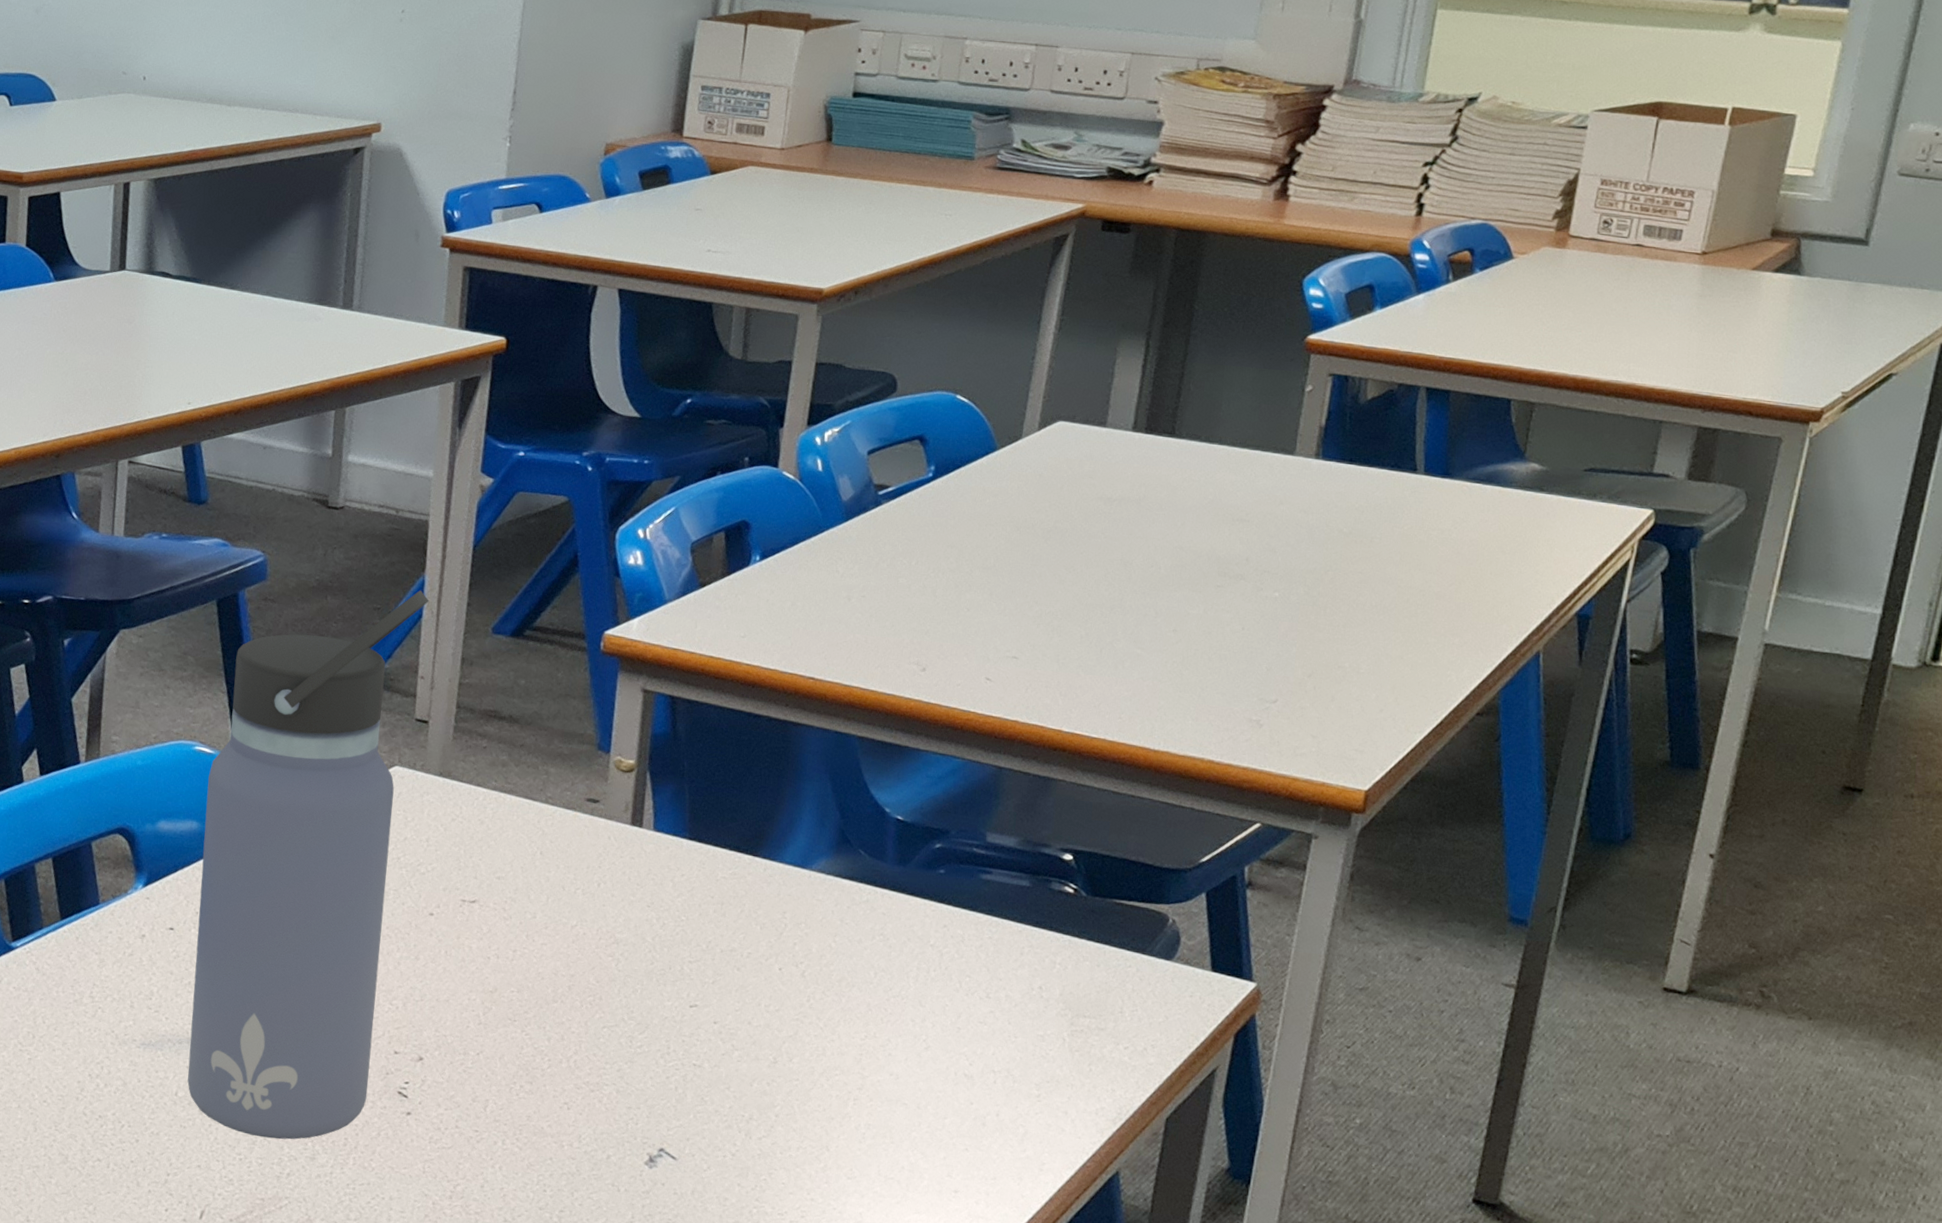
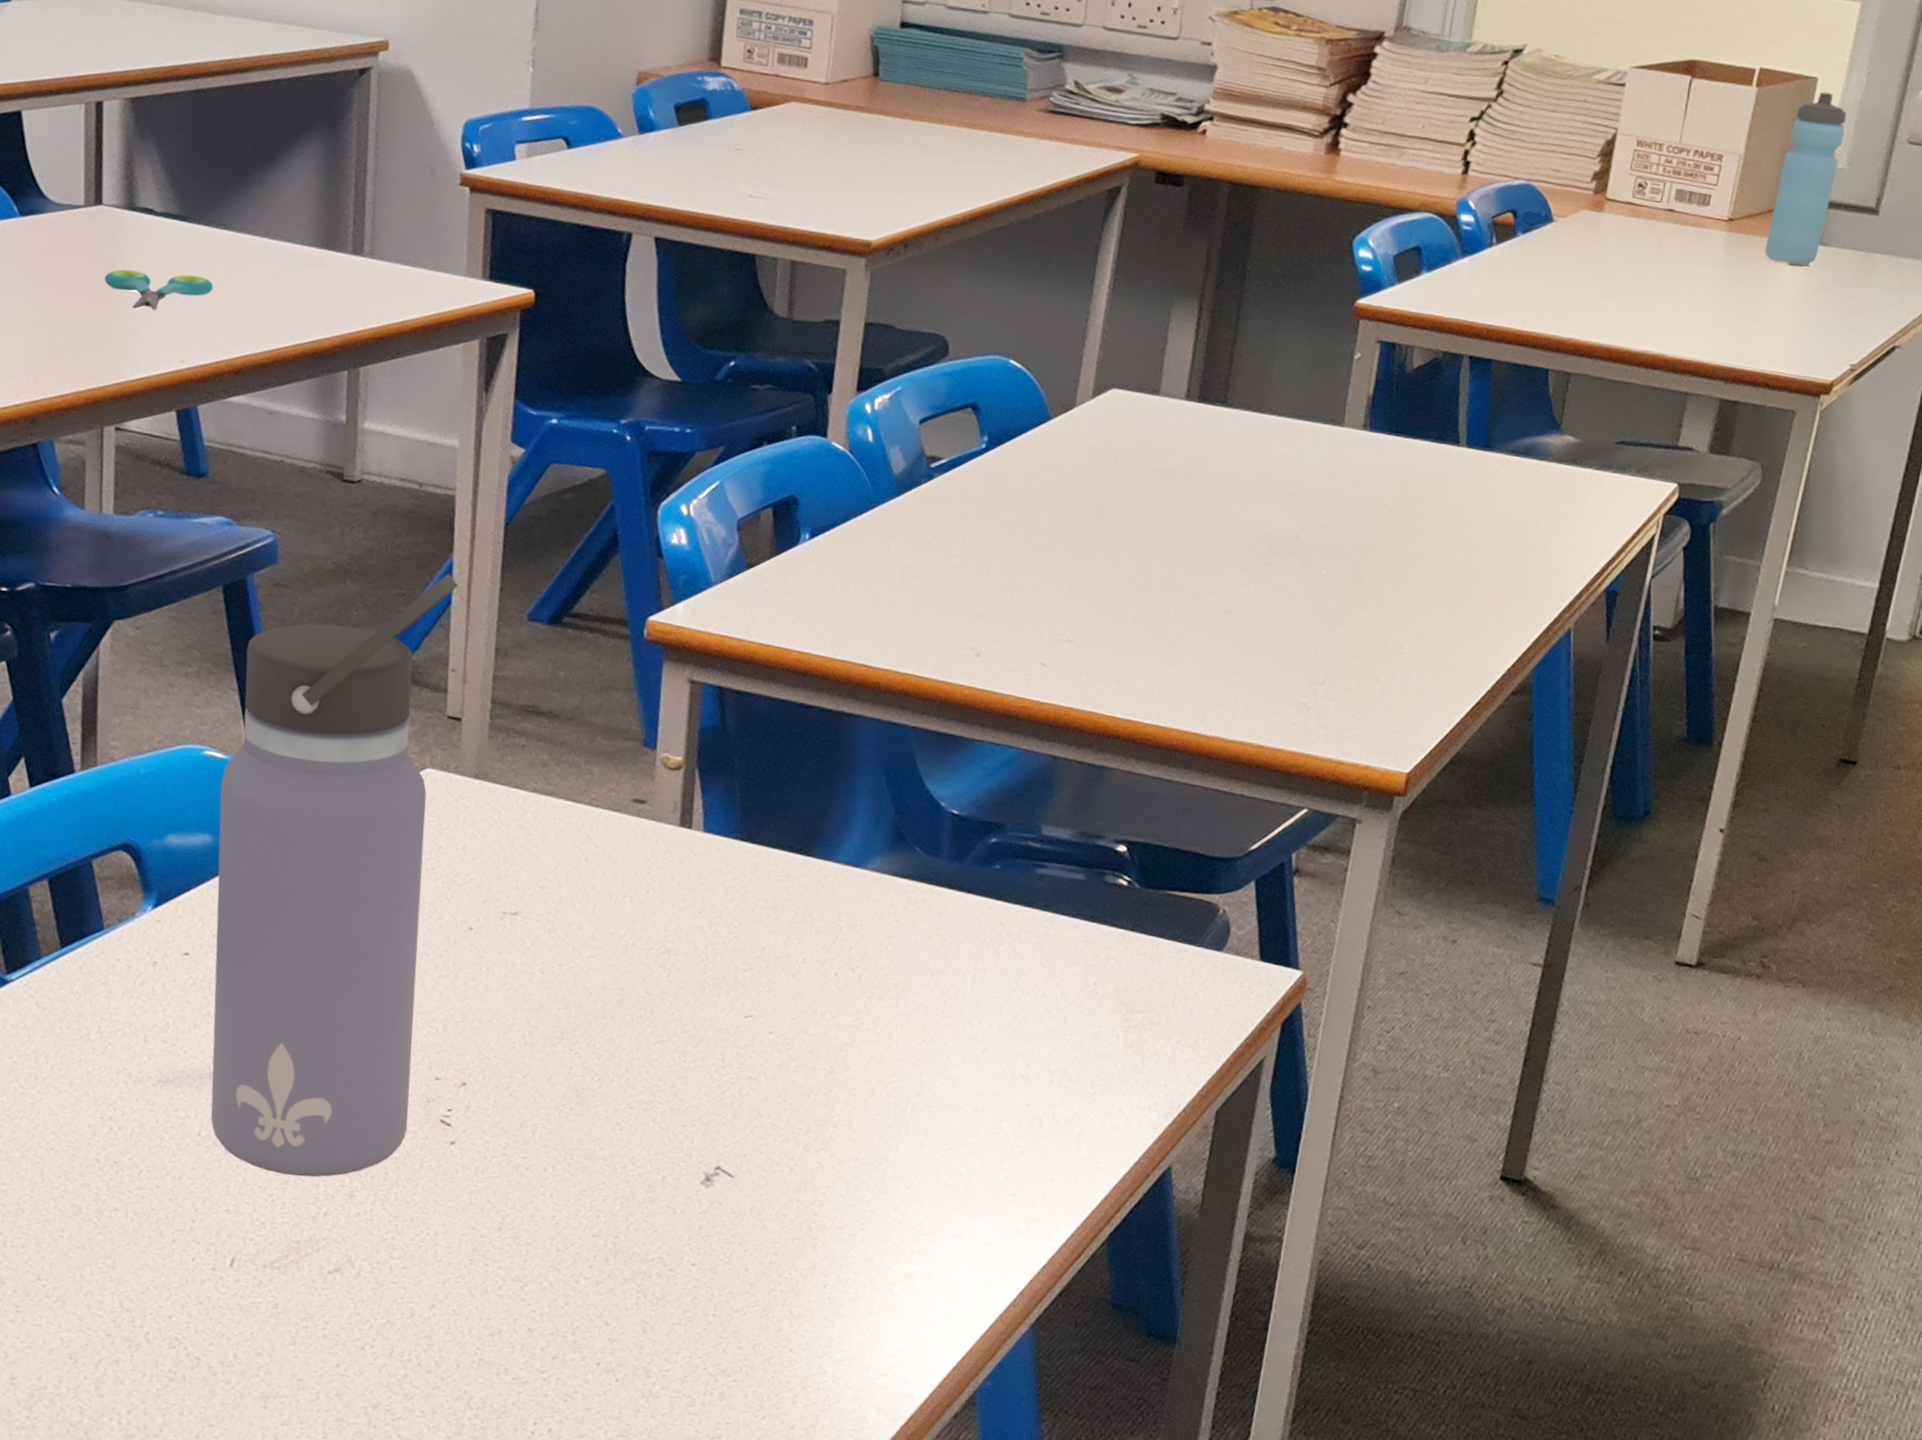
scissors: none [124,325,219,359] -> present [104,269,214,310]
water bottle: none [1743,128,1829,296] -> present [1765,92,1847,266]

